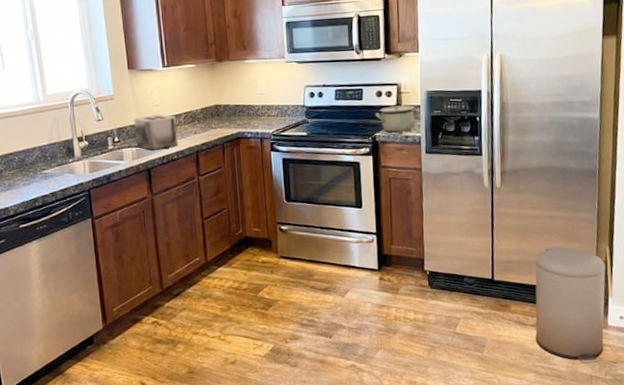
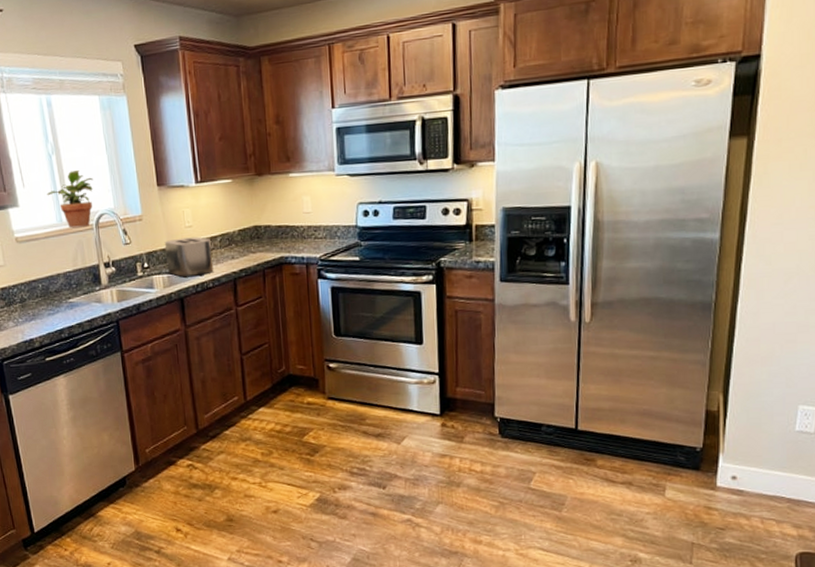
potted plant: none [25,55,70,107] -> present [47,170,94,229]
saucepan: present [375,105,421,133] -> none [440,224,495,257]
pedal bin: present [535,246,606,363] -> none [626,392,717,528]

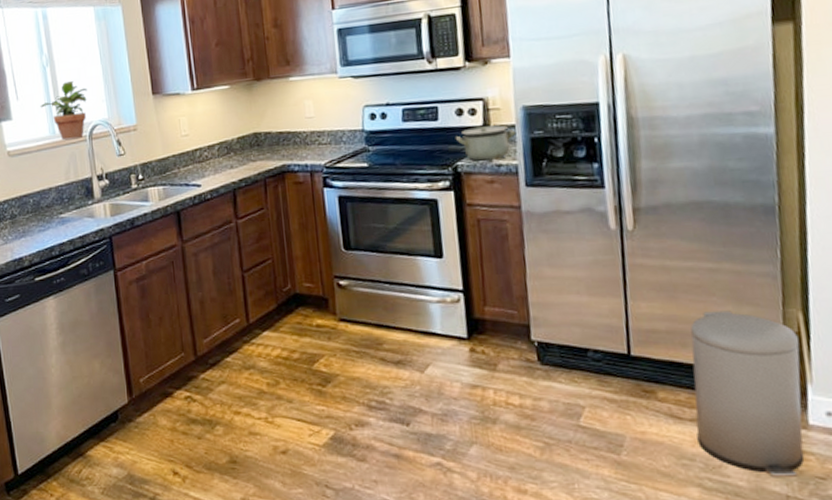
toaster: present [164,237,214,278] -> none [159,146,212,189]
saucepan: none [440,224,495,257] -> present [455,125,516,161]
pedal bin: none [626,392,717,528] -> present [690,310,804,477]

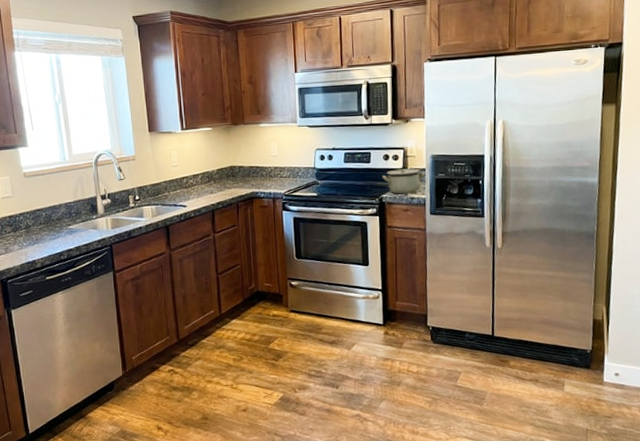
potted plant: present [40,81,88,141] -> none [53,117,94,166]
pedal bin: present [690,310,804,477] -> none [533,305,602,417]

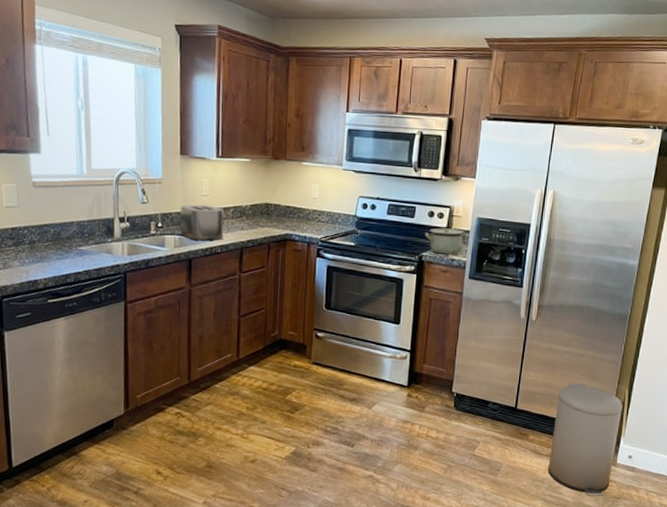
toaster: none [153,174,195,209] -> present [180,204,224,241]
pedal bin: none [533,305,602,417] -> present [548,383,623,496]

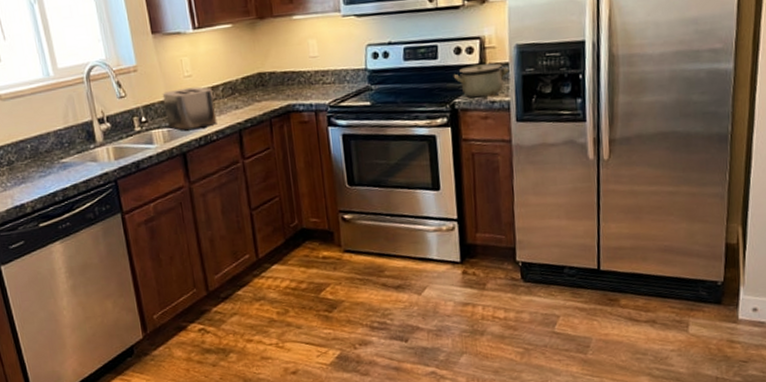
pedal bin: present [548,383,623,496] -> none [650,227,737,363]

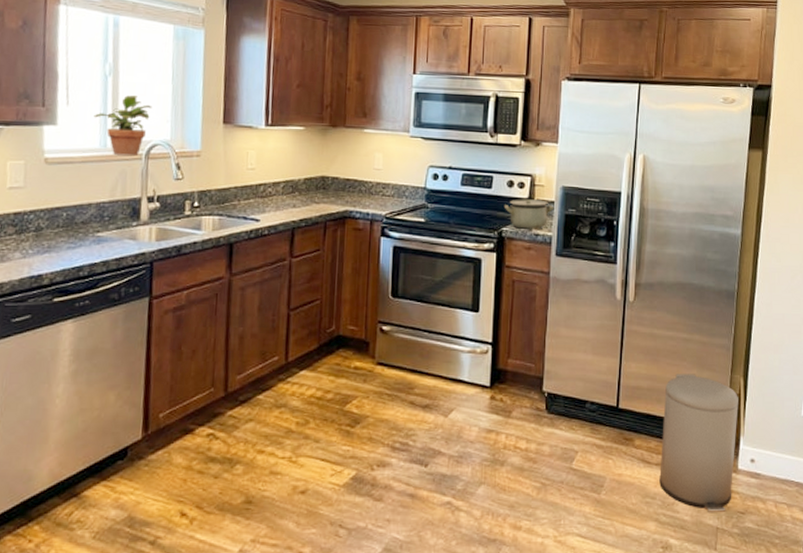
potted plant: none [30,19,82,83] -> present [93,95,152,157]
toaster: present [162,86,217,131] -> none [220,179,273,222]
pedal bin: none [650,227,737,363] -> present [659,374,738,512]

